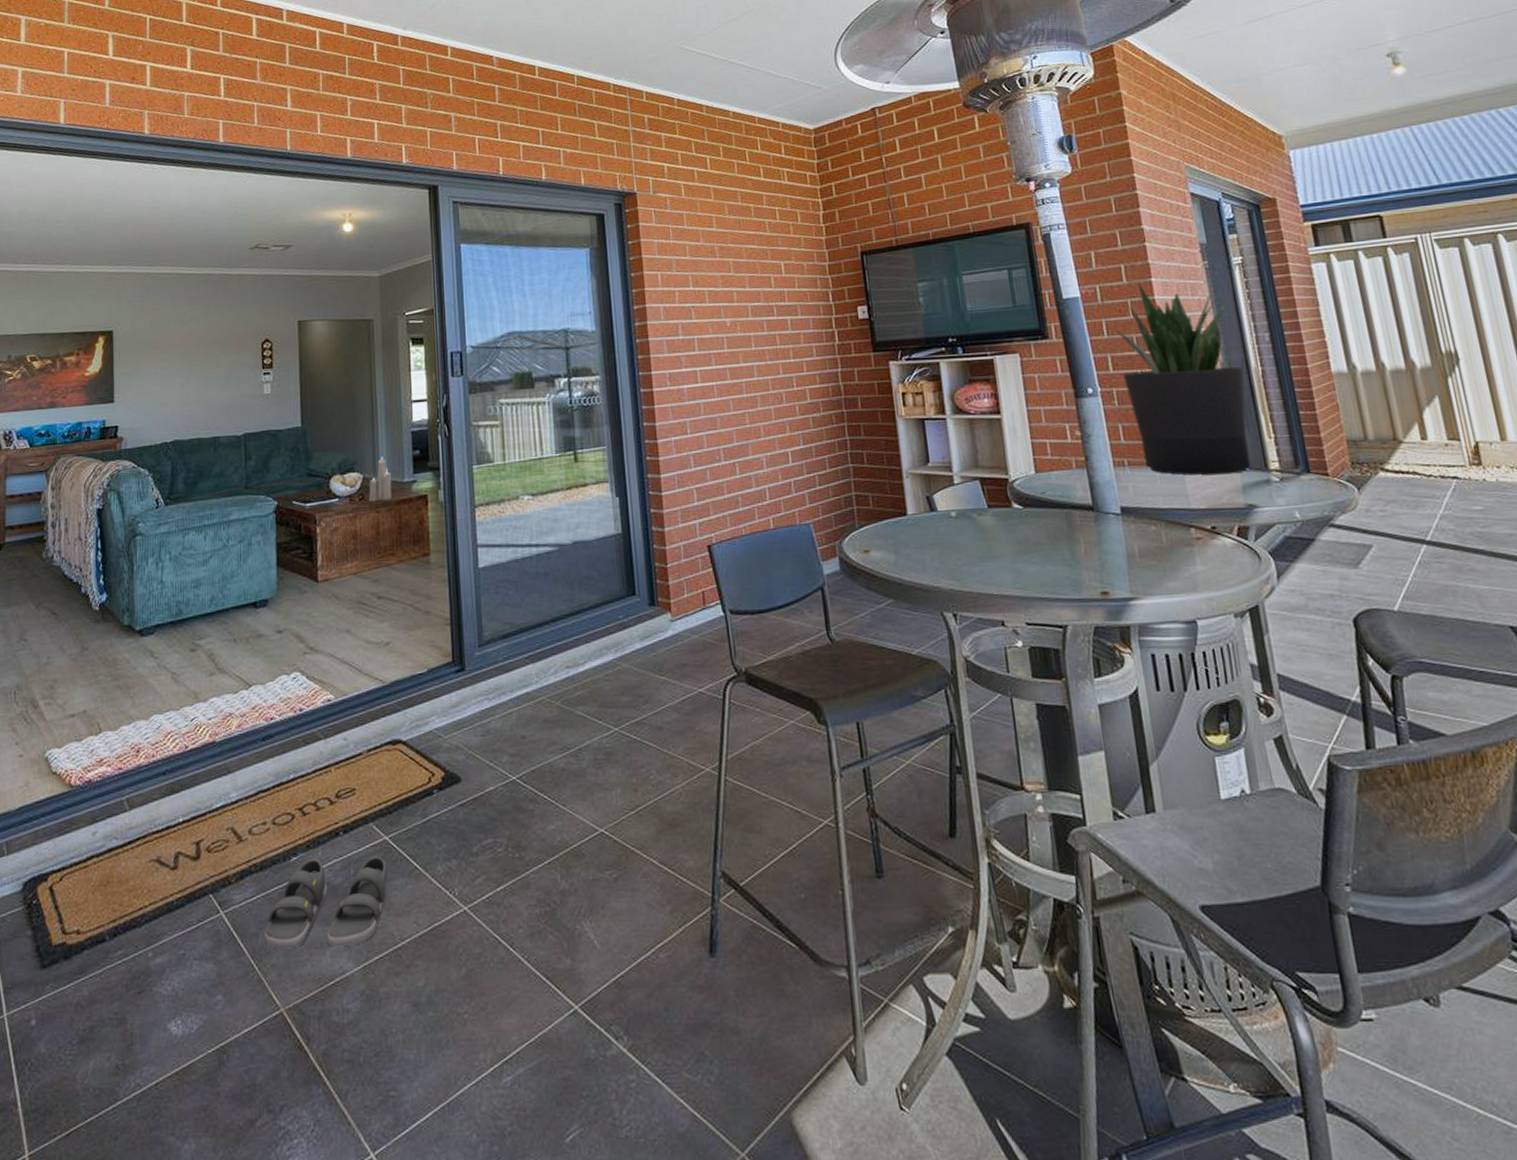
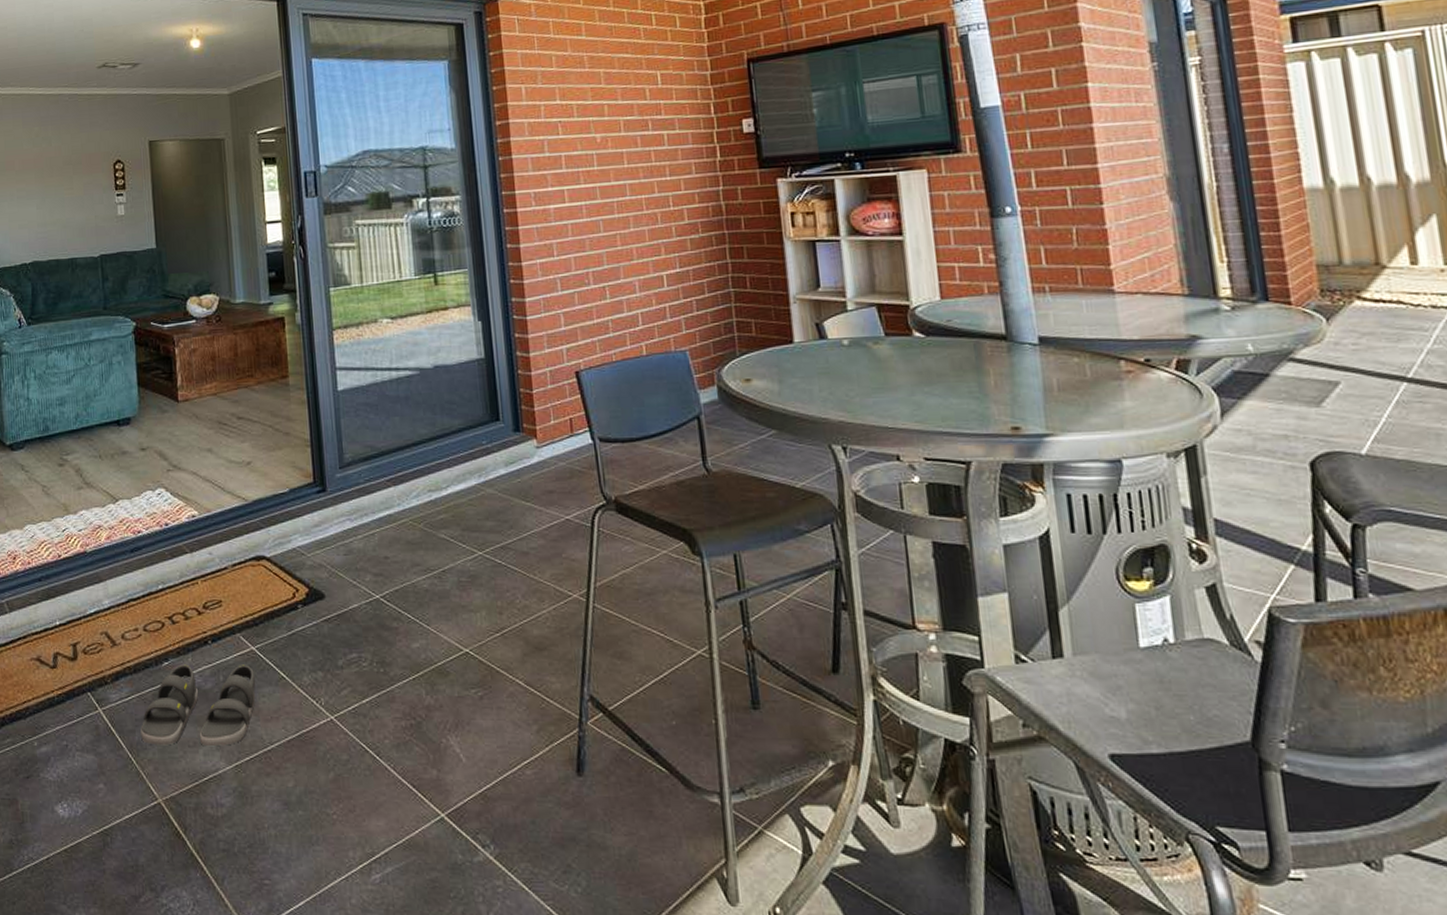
candle: present [368,457,393,503] -> none [225,279,250,325]
planter: present [1114,283,1251,475] -> none [1040,89,1197,303]

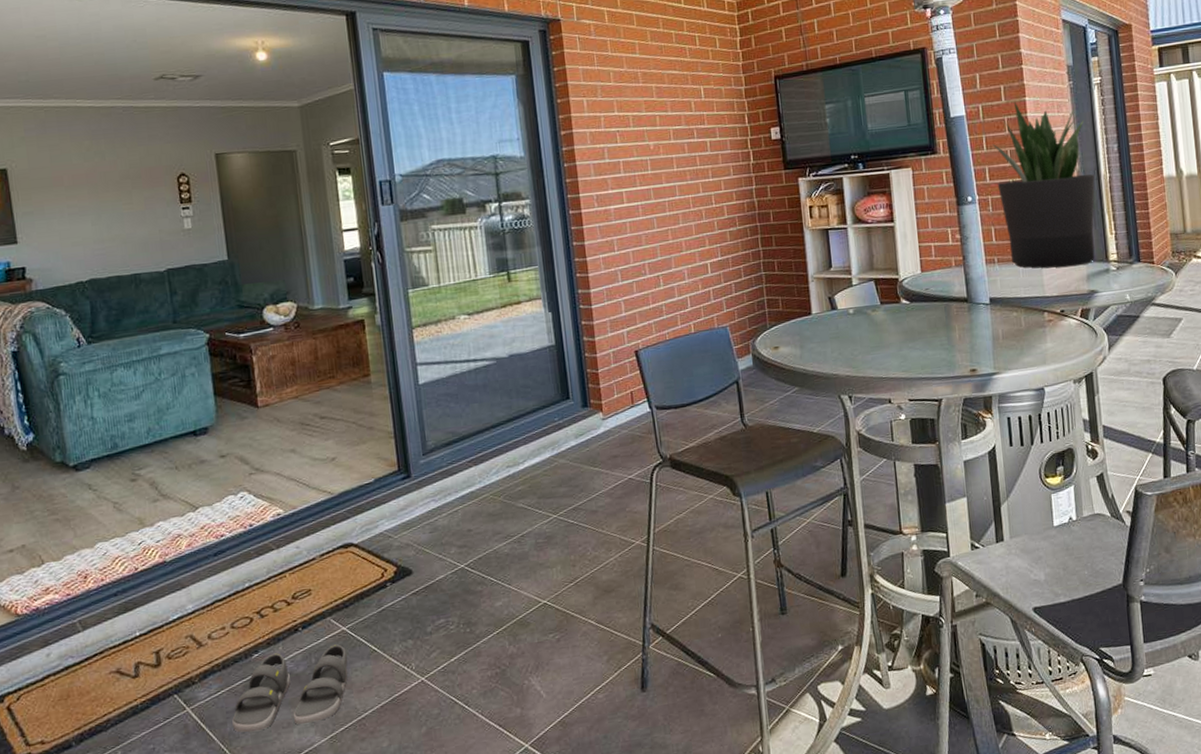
planter: none [1040,89,1197,303] -> present [992,102,1095,268]

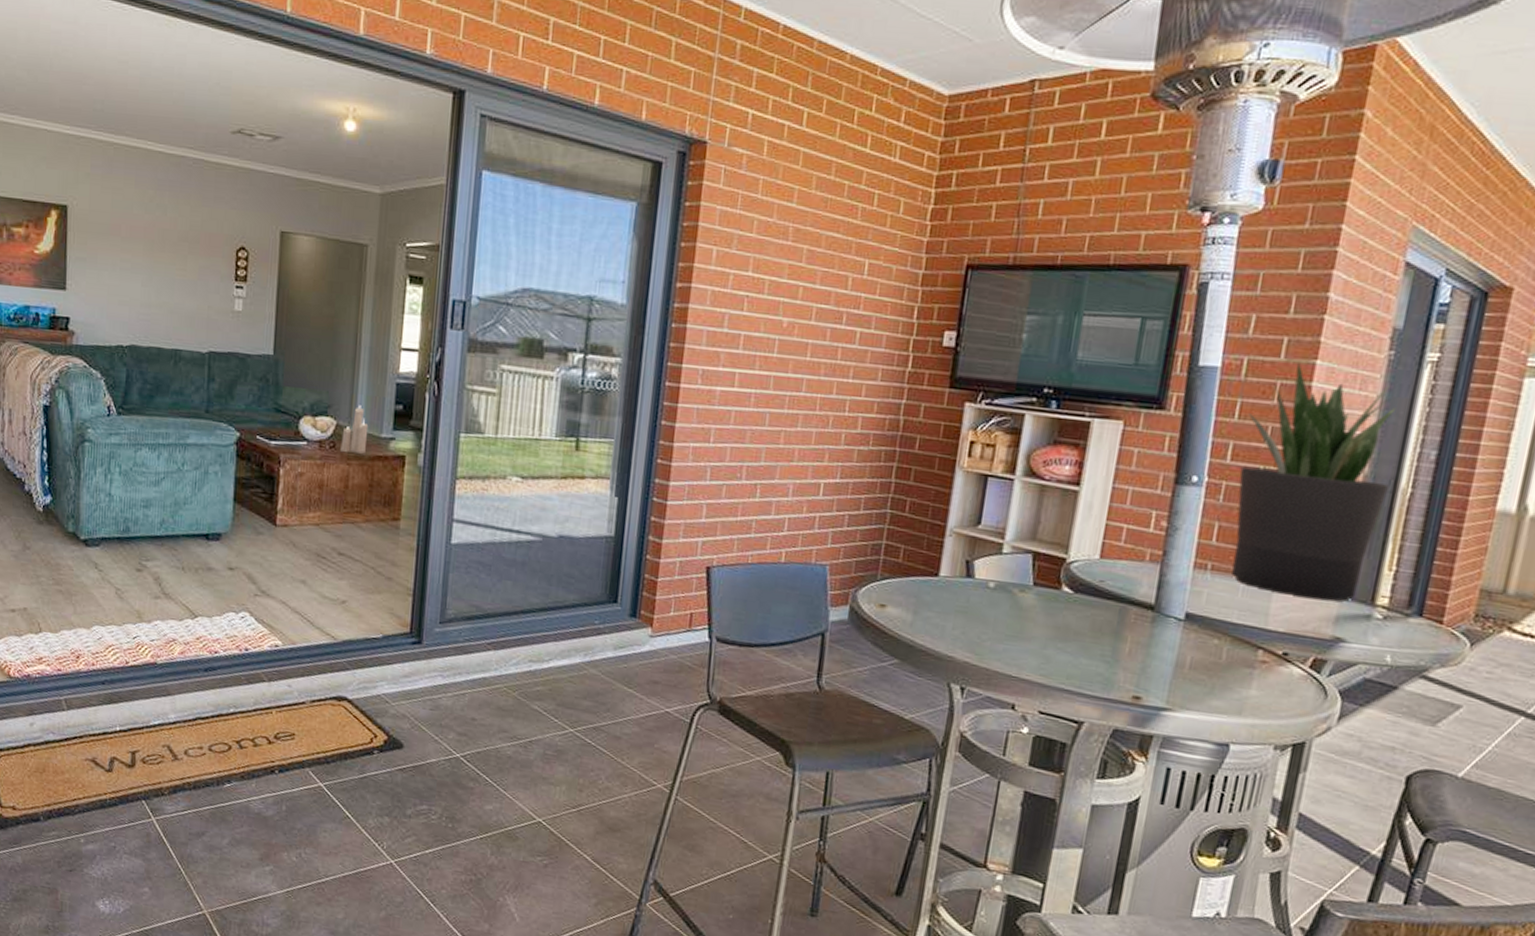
sandal: present [232,644,348,733] -> none [193,788,320,872]
candle: none [304,285,329,330] -> present [339,405,369,457]

